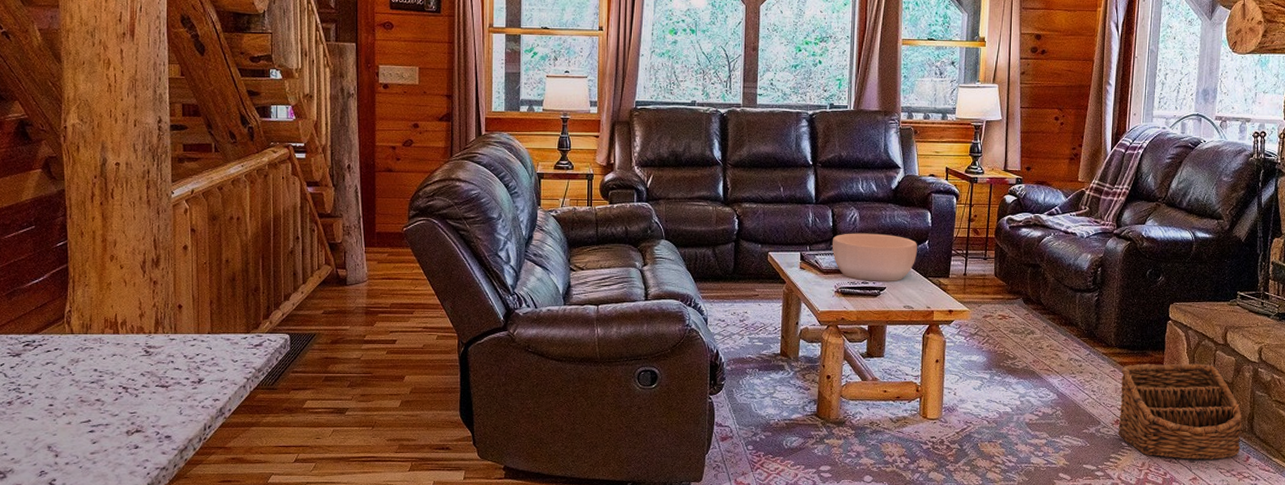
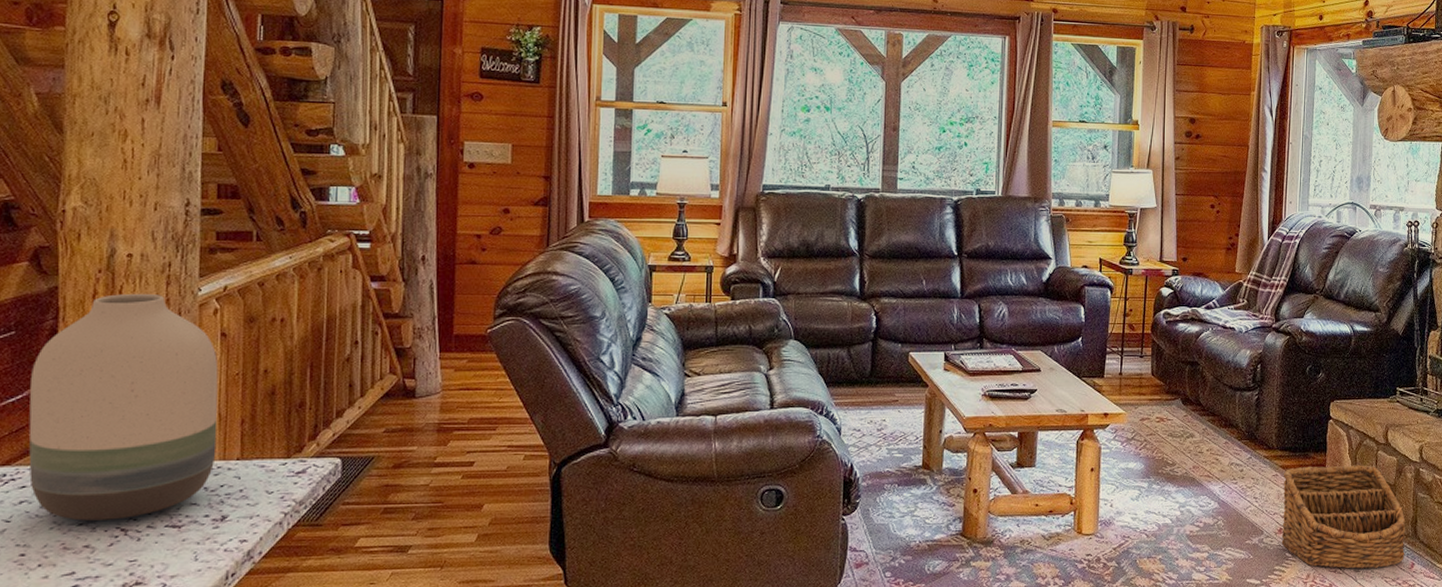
vase: none [49,195,192,380] -> present [29,293,219,521]
bowl: present [832,233,918,283] -> none [978,330,1071,384]

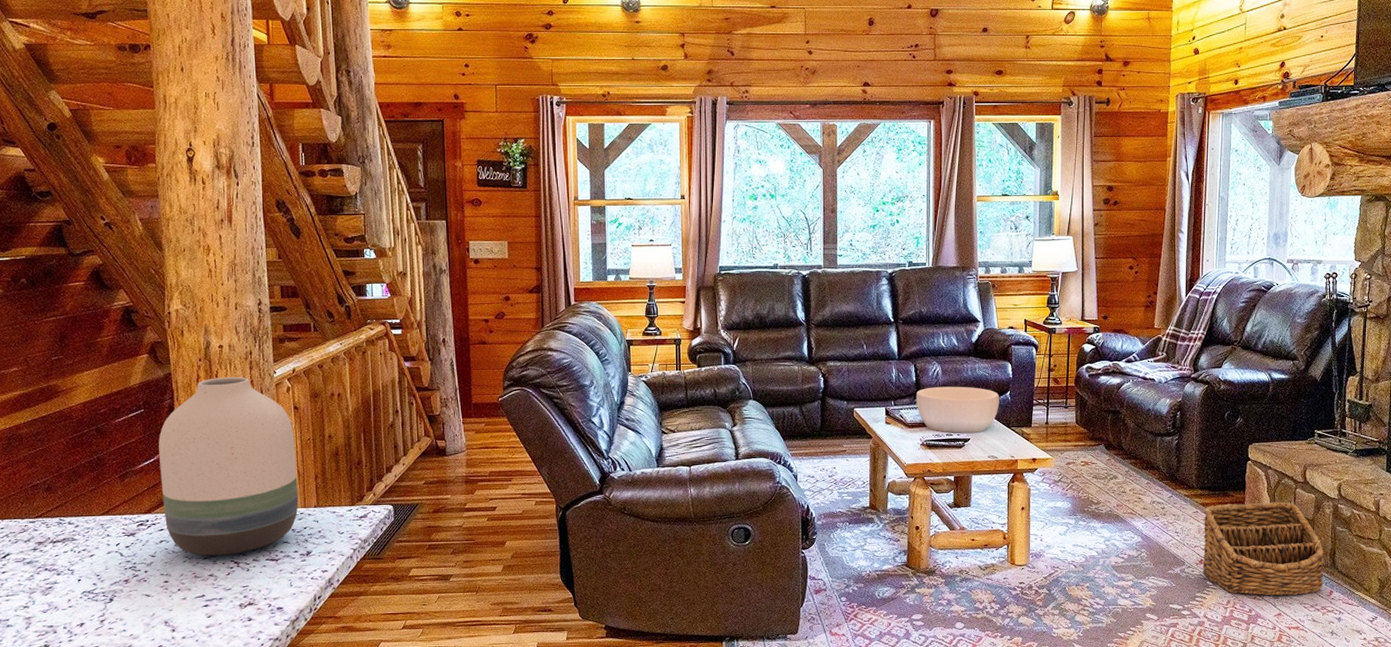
bowl: none [978,330,1071,384] -> present [915,386,1000,434]

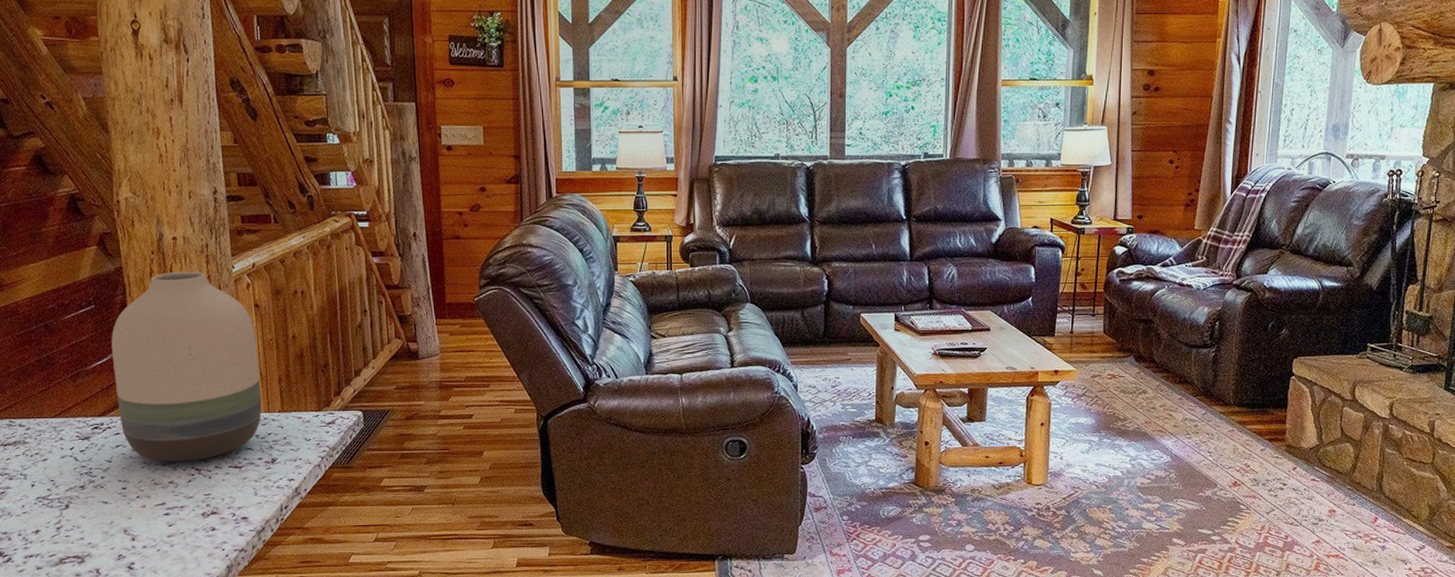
bowl: present [915,386,1000,434] -> none [928,291,1021,343]
basket: present [1202,502,1324,596] -> none [1236,421,1370,522]

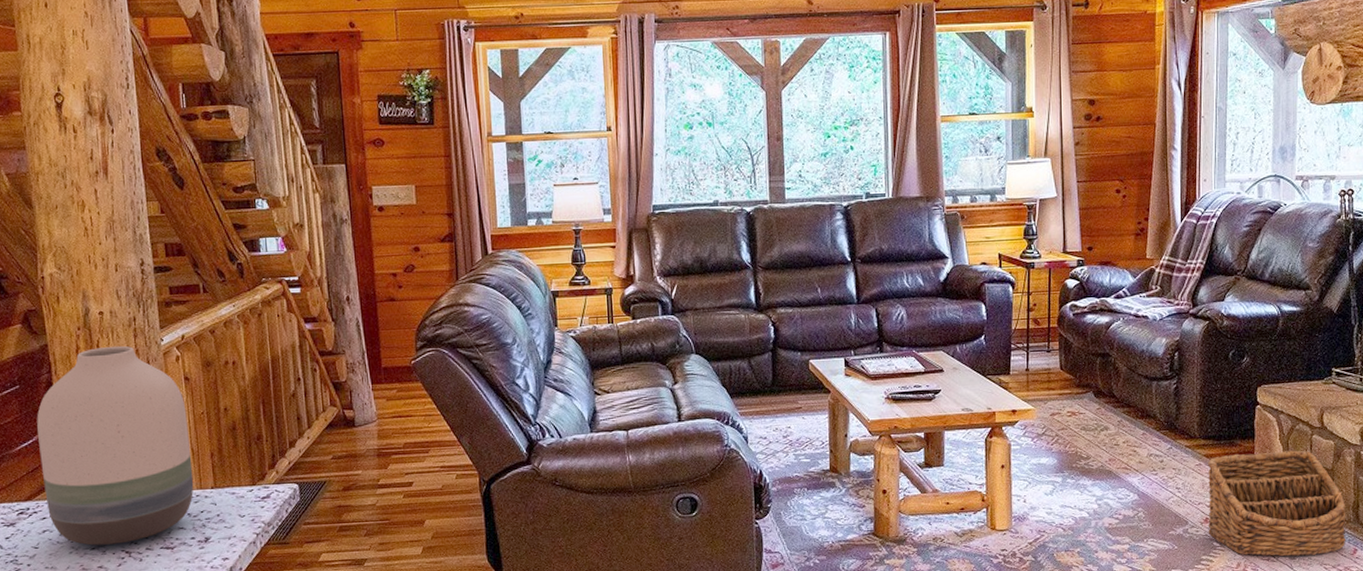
basket: none [1236,421,1370,522] -> present [1208,450,1346,556]

